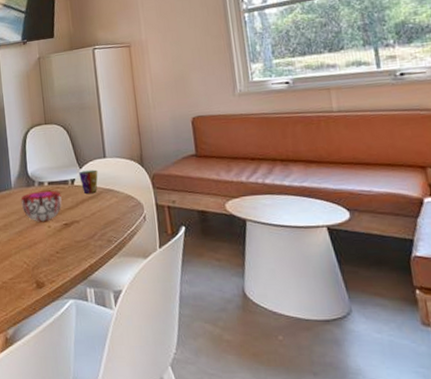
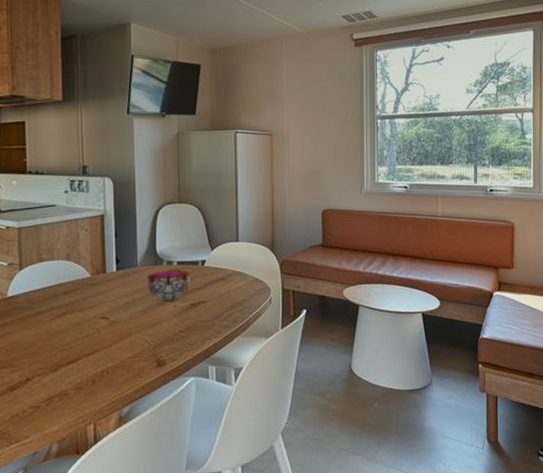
cup: present [79,169,98,193] -> none [210,252,229,275]

